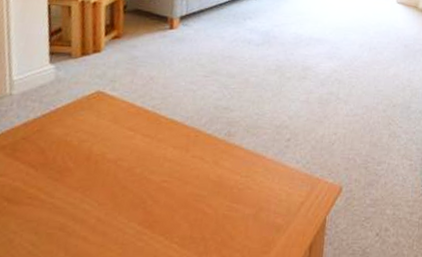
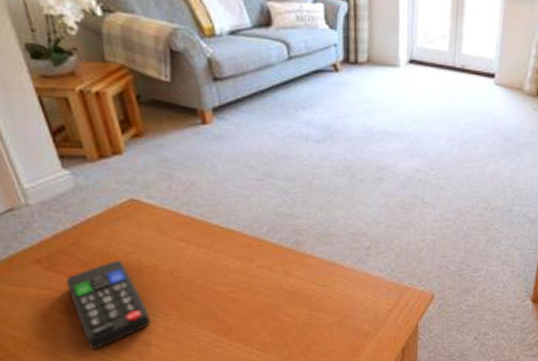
remote control: none [19,147,86,241] -> present [66,260,151,349]

